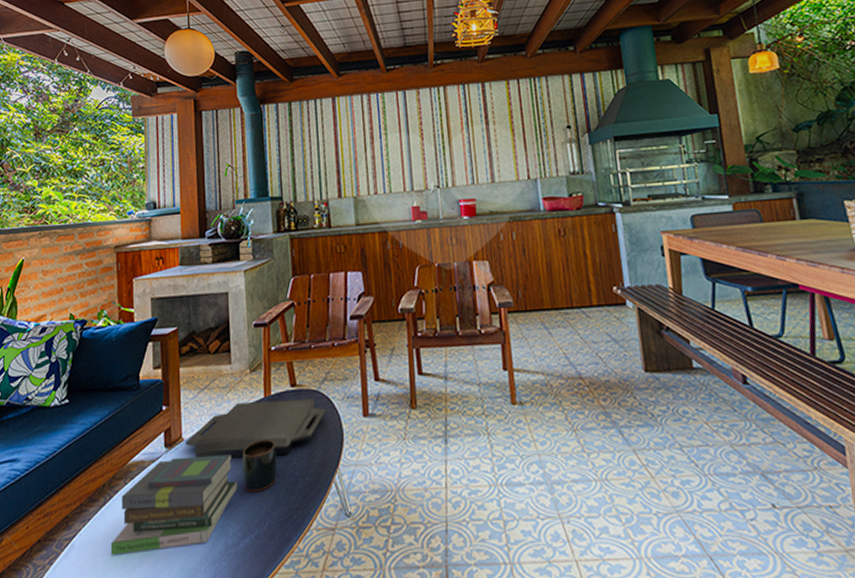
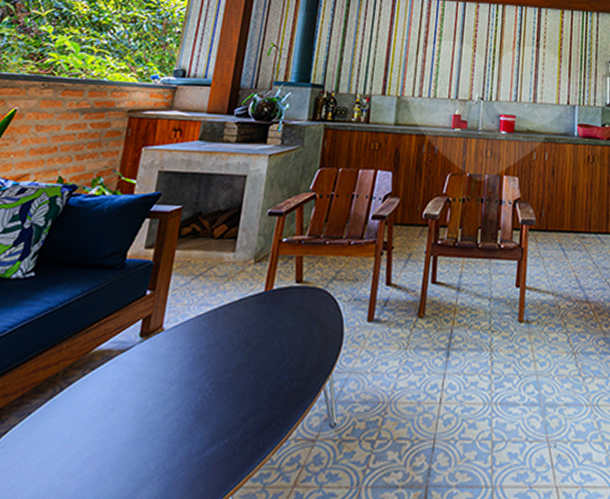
books: present [110,454,237,555] -> none [46,349,216,457]
serving tray: present [185,398,327,459] -> none [164,295,330,356]
mug: present [241,440,278,492] -> none [223,337,268,394]

